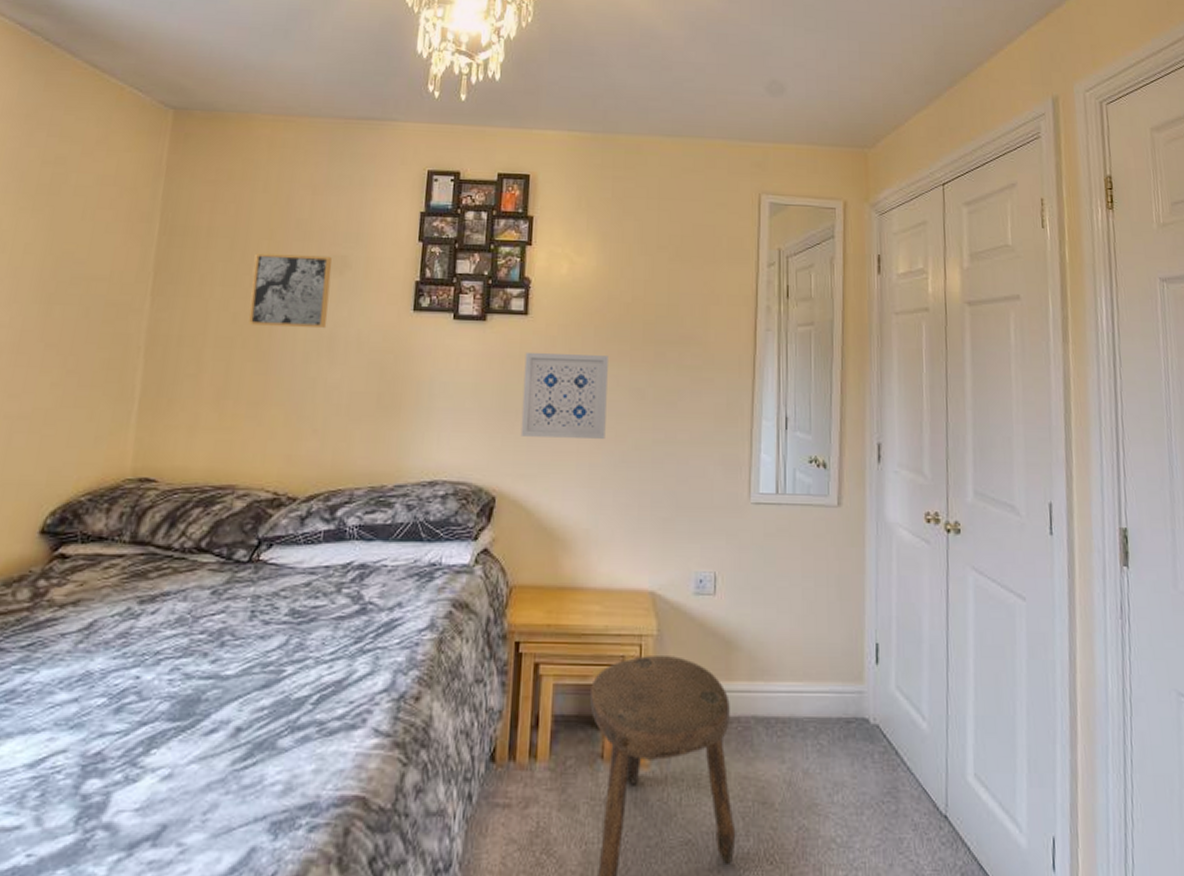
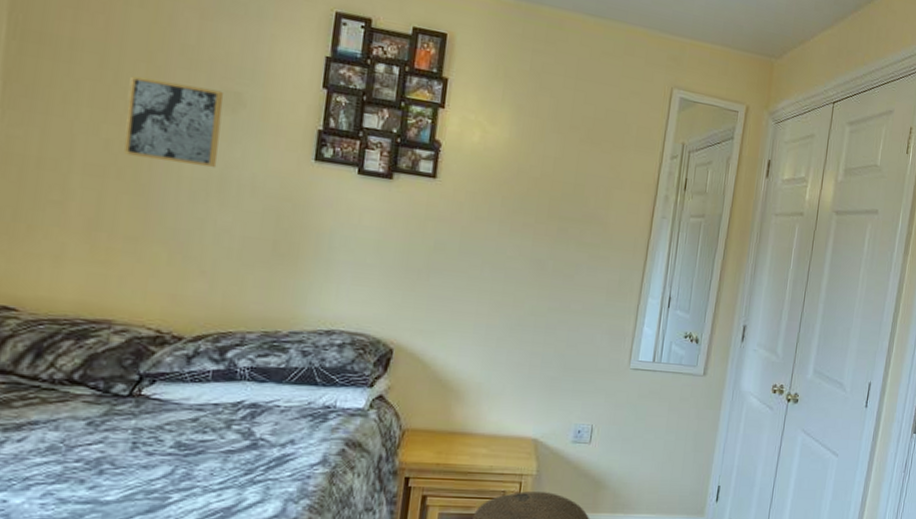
wall art: present [520,351,608,439] -> none [421,214,513,303]

